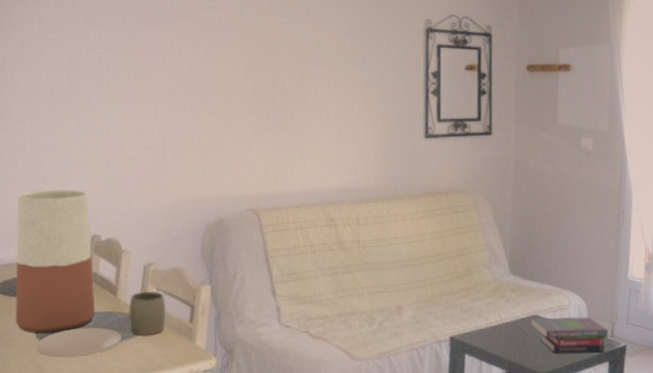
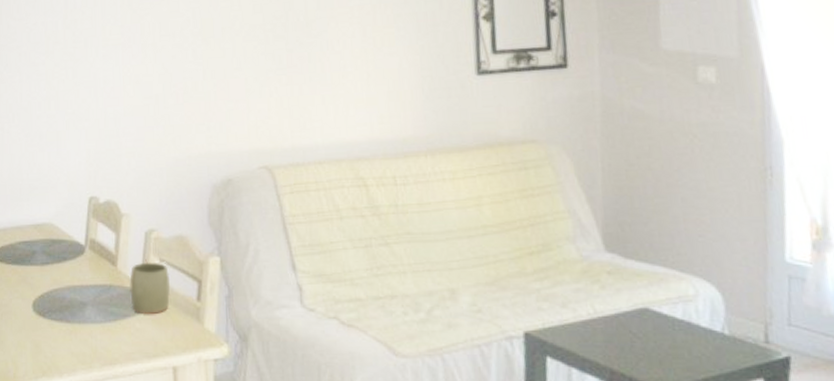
vase: present [15,189,95,333] -> none [12,145,94,306]
plate: present [36,327,121,358] -> none [33,302,122,336]
books: present [531,316,609,353] -> none [639,312,761,364]

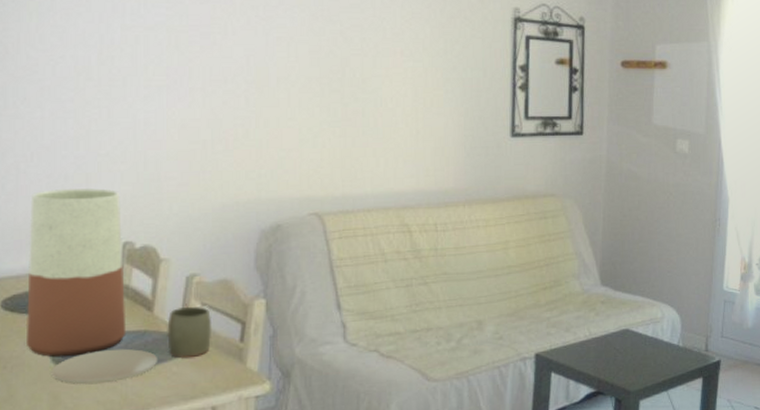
vase: none [12,145,94,306] -> present [27,188,127,356]
plate: none [33,302,122,336] -> present [51,348,157,385]

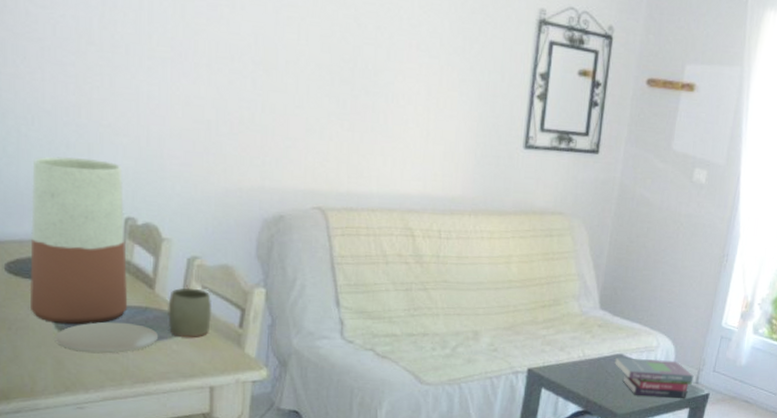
books: none [622,330,703,370] -> present [615,357,694,398]

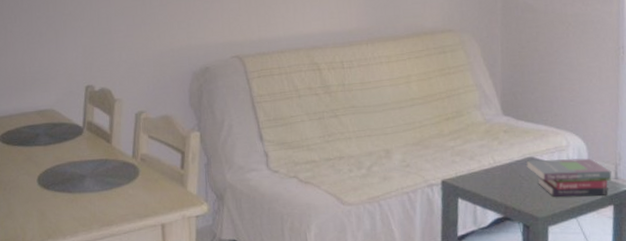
vase: present [30,156,128,324] -> none [16,42,92,181]
plate: present [55,321,158,354] -> none [38,174,117,204]
mug: present [168,287,212,337] -> none [122,138,158,182]

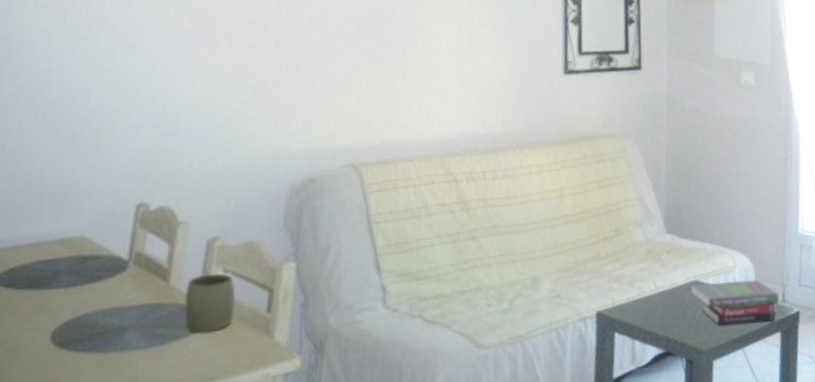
mug: none [122,138,158,182] -> present [184,273,236,333]

